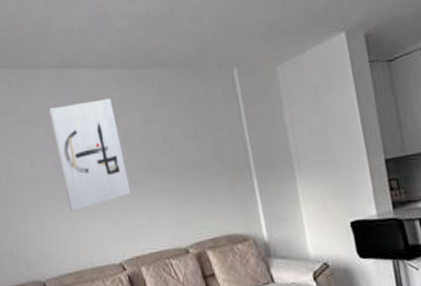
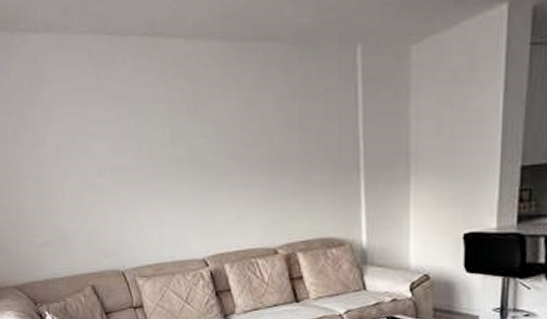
wall art: present [49,98,131,212] -> none [134,76,221,203]

